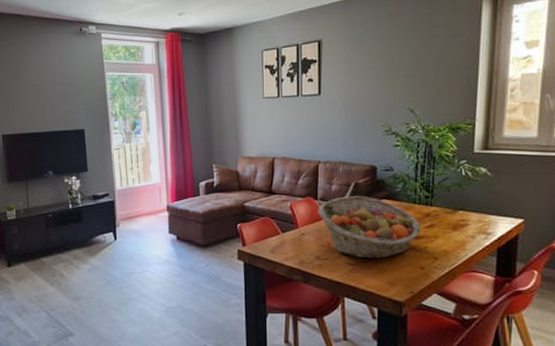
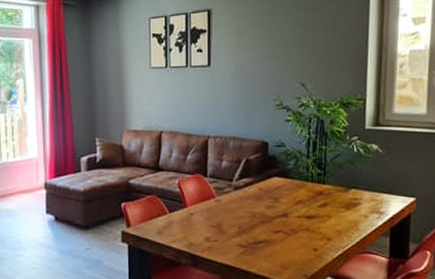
fruit basket: present [318,196,421,259] -> none [207,173,313,240]

